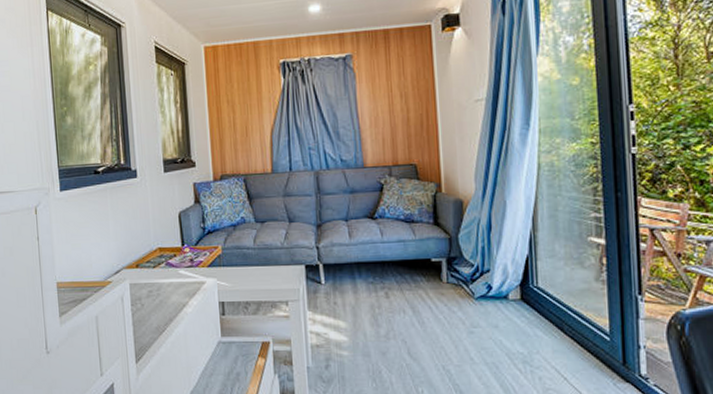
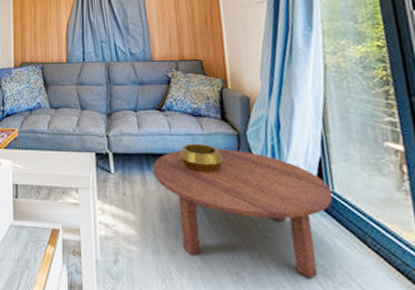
coffee table: none [364,252,537,365] -> present [152,148,333,278]
decorative bowl: none [391,249,434,278] -> present [180,143,223,173]

